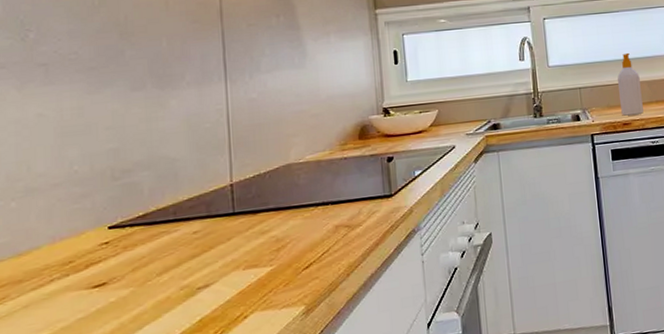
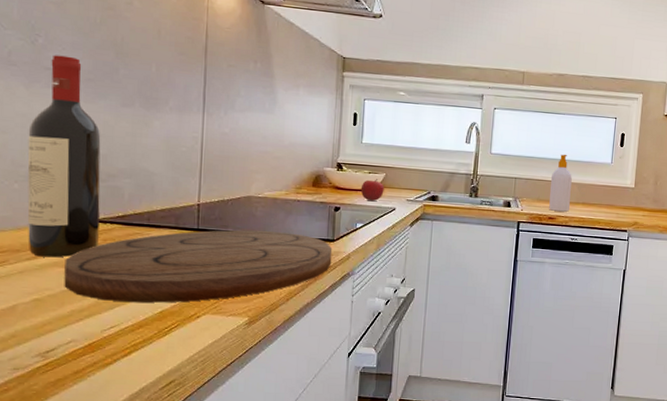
wine bottle: none [24,46,118,284] -> present [27,54,101,258]
cutting board: none [78,195,393,321] -> present [64,230,333,303]
fruit: none [413,117,440,144] -> present [360,179,384,202]

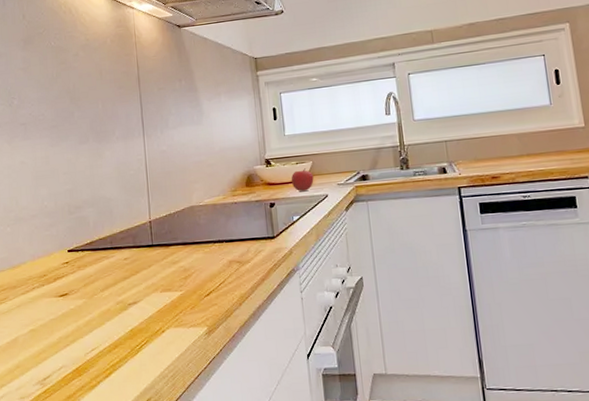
wine bottle: present [27,54,101,258] -> none [13,110,74,290]
cutting board: present [64,230,333,303] -> none [50,236,276,325]
soap bottle: present [549,154,572,212] -> none [485,105,514,169]

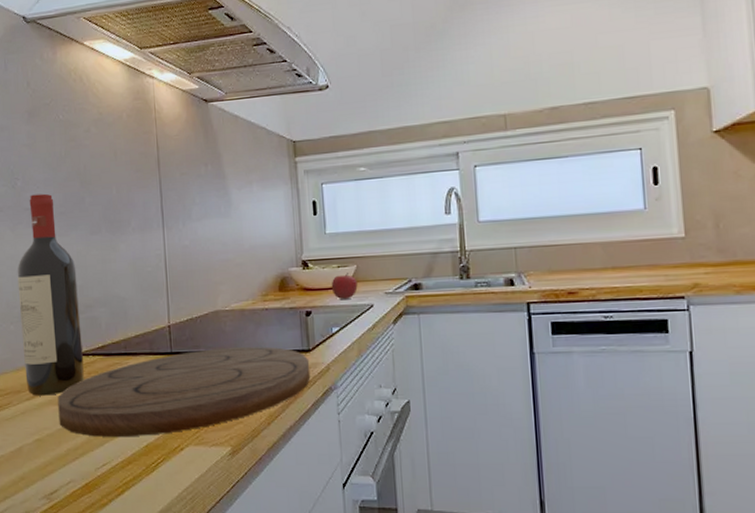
wine bottle: none [13,110,74,290] -> present [17,193,84,396]
cutting board: none [50,236,276,325] -> present [57,346,311,438]

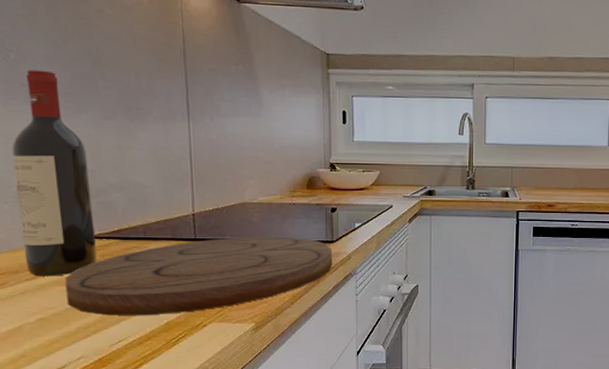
fruit: present [331,273,358,300] -> none [356,177,380,200]

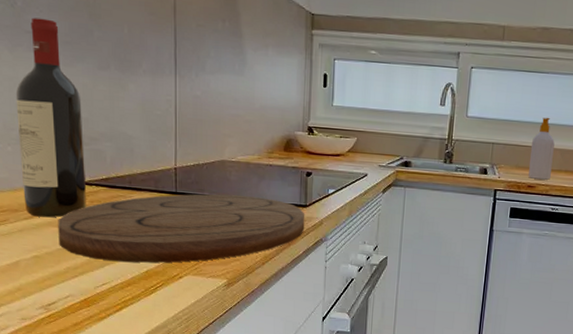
soap bottle: none [547,139,569,198] -> present [528,117,555,180]

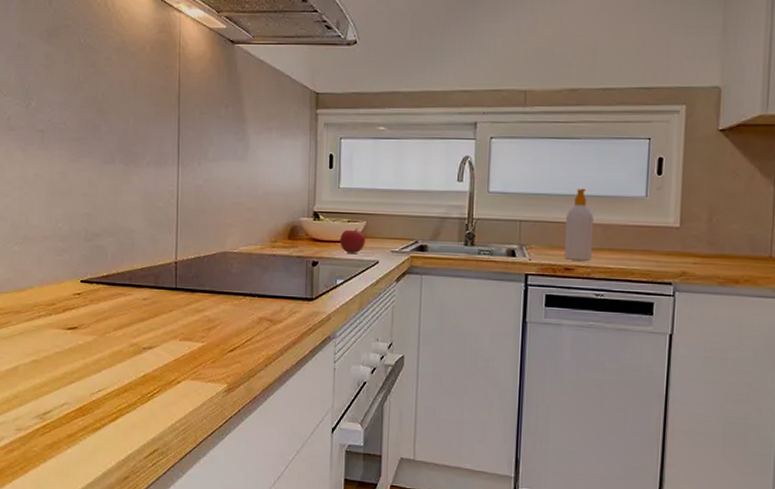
wine bottle: present [15,17,86,218] -> none [25,116,87,319]
cutting board: present [58,194,305,263] -> none [57,288,312,367]
fruit: none [332,143,356,167] -> present [339,228,366,254]

